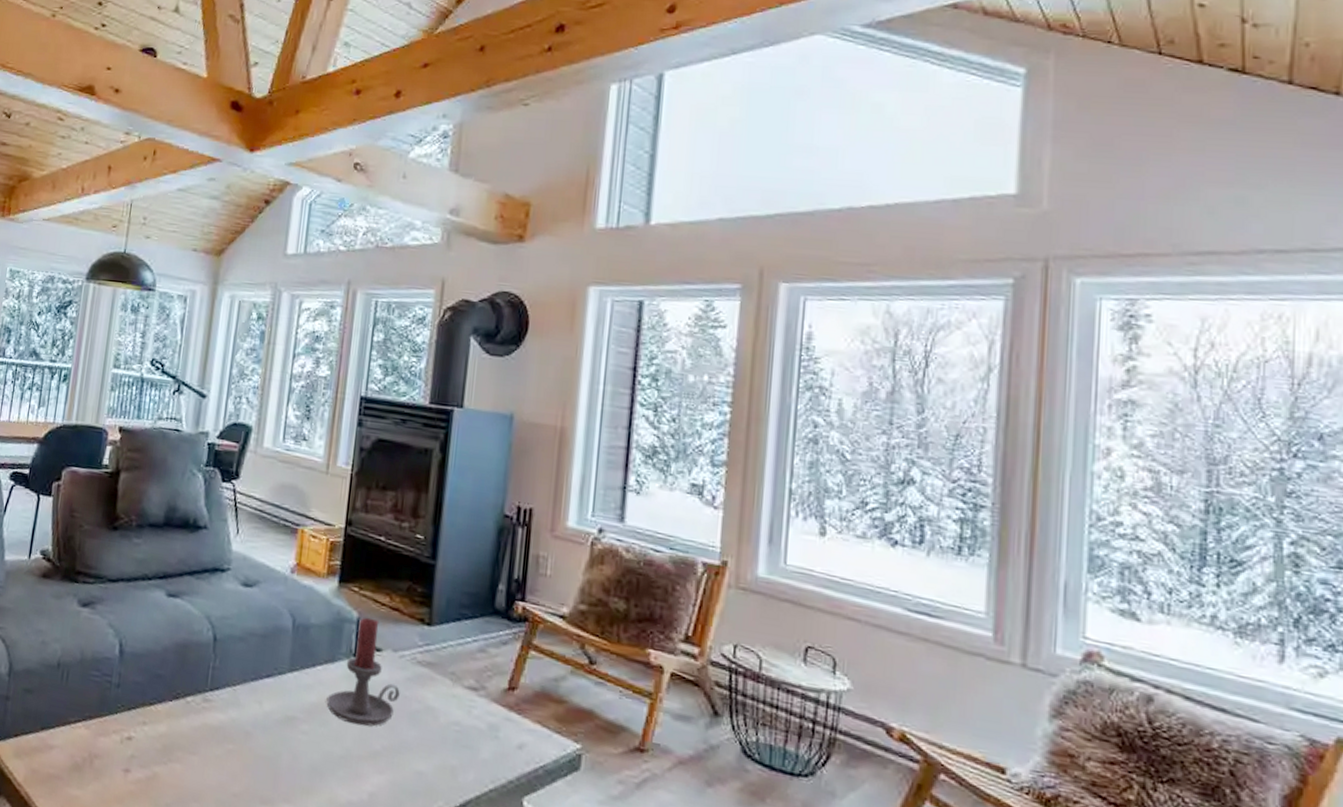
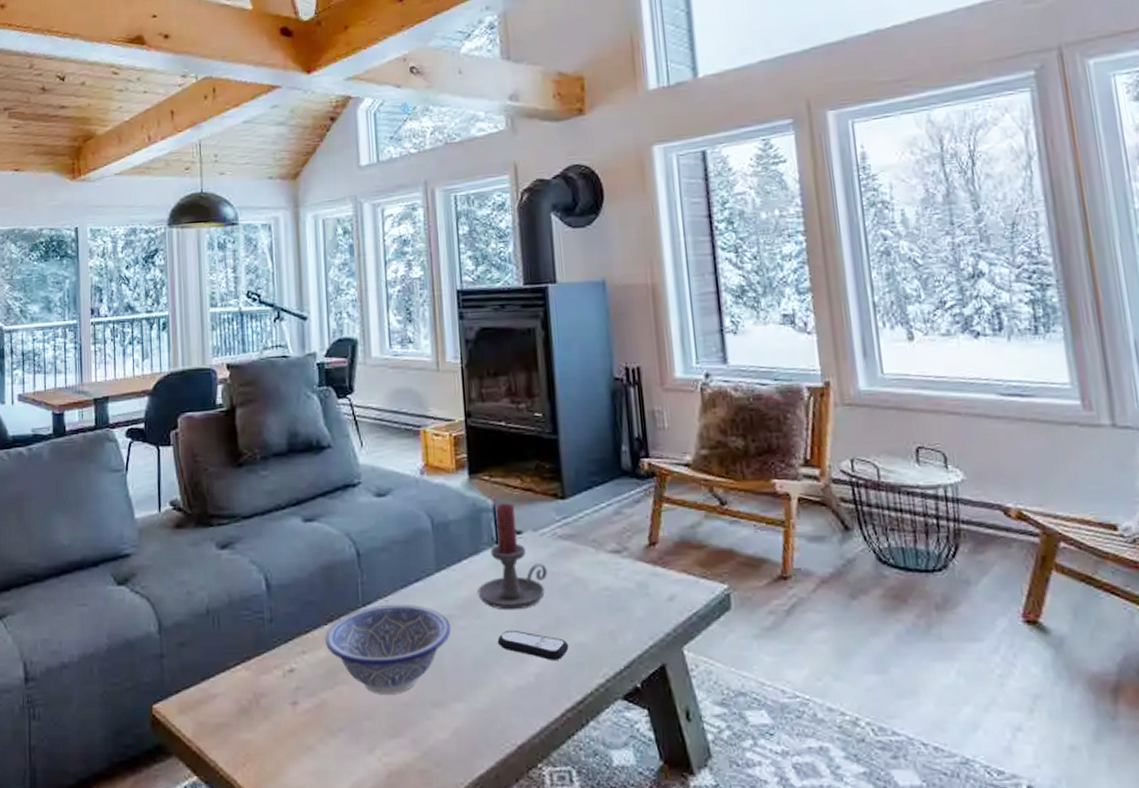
decorative bowl: none [167,692,294,783] -> present [325,604,451,694]
remote control: none [336,743,408,784] -> present [497,629,569,660]

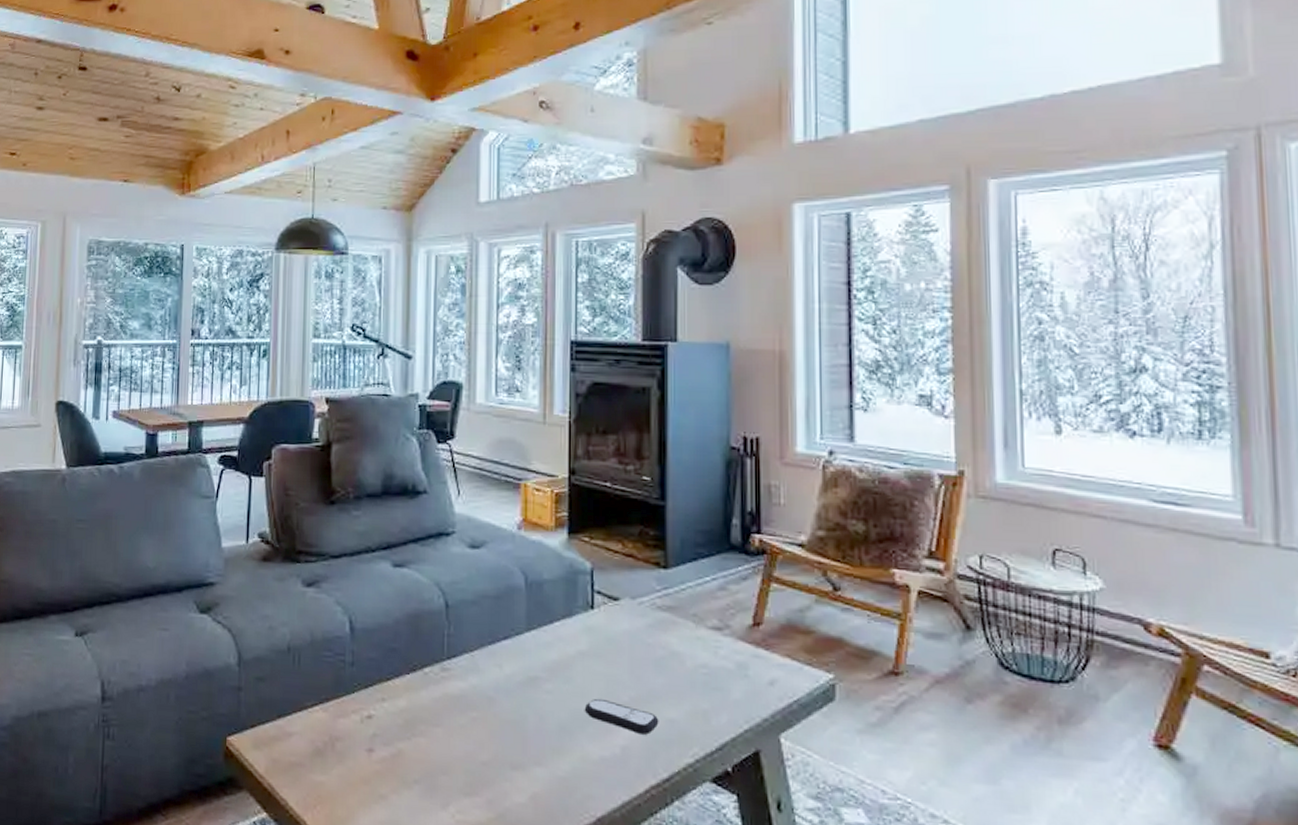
decorative bowl: present [325,604,451,694] -> none [406,659,537,752]
candle holder: present [478,503,547,610] -> none [568,567,642,679]

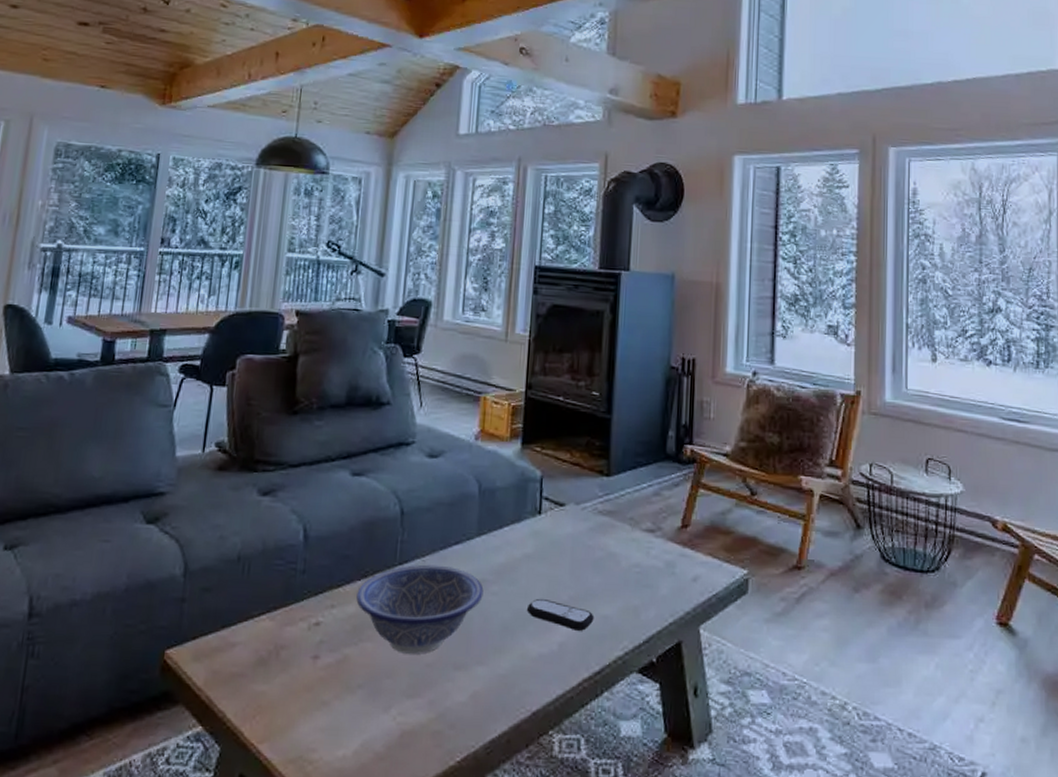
decorative bowl: none [406,659,537,752] -> present [356,564,484,654]

